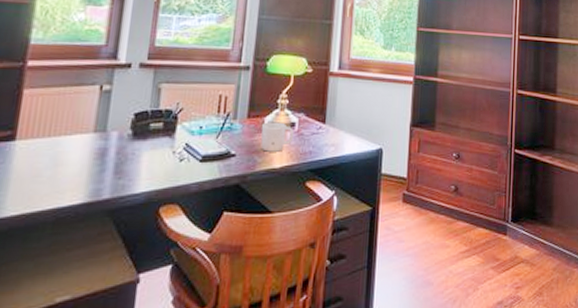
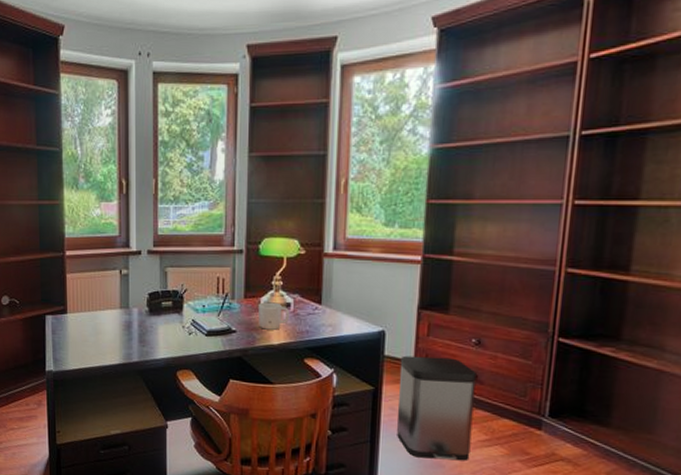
pedal bin: none [391,172,457,278] -> present [396,355,477,461]

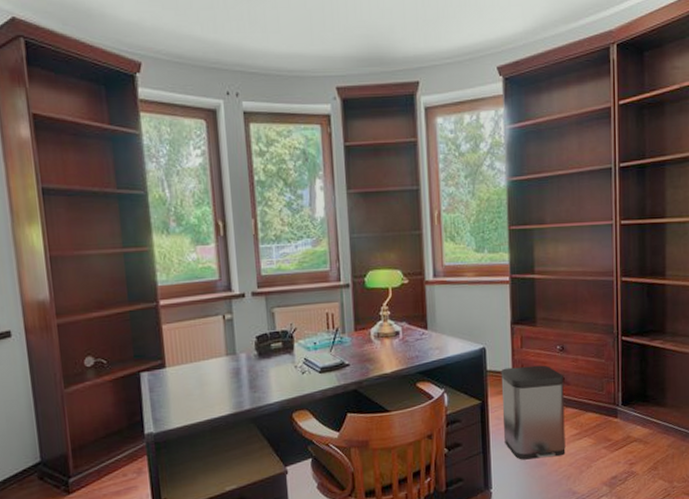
mug: present [257,302,290,330] -> none [368,332,400,360]

